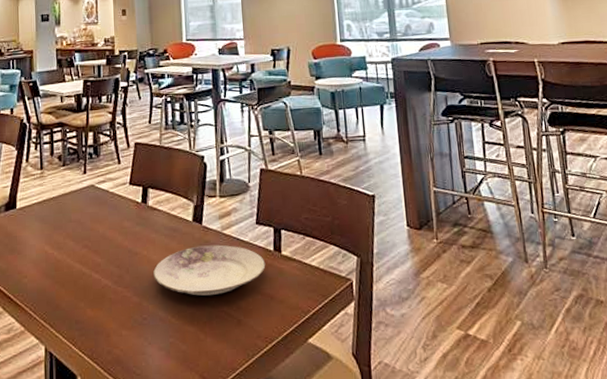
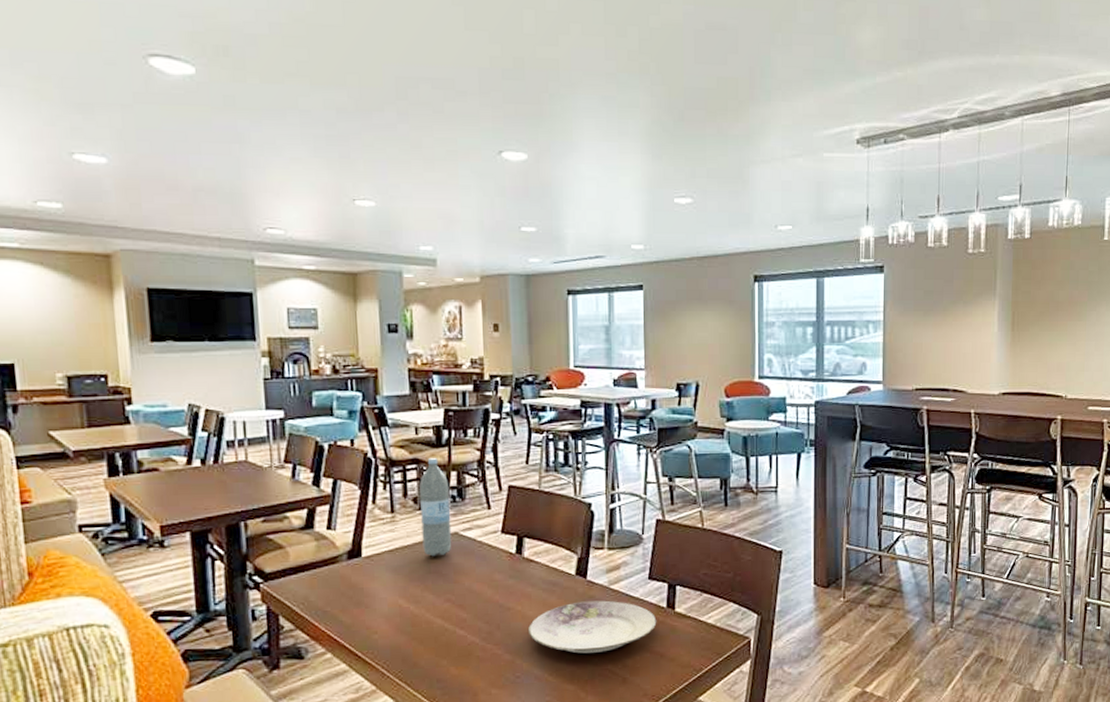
water bottle: none [63,120,89,207] -> present [419,457,452,557]

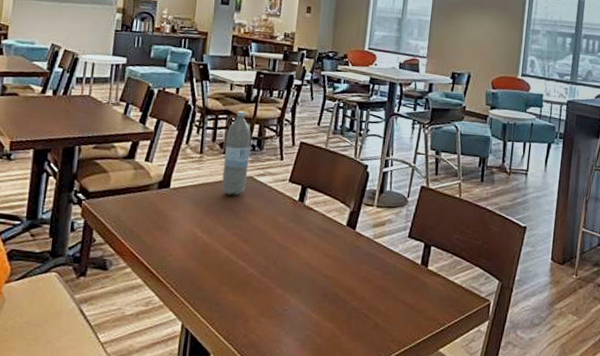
plate: present [527,600,657,654] -> none [299,249,411,298]

